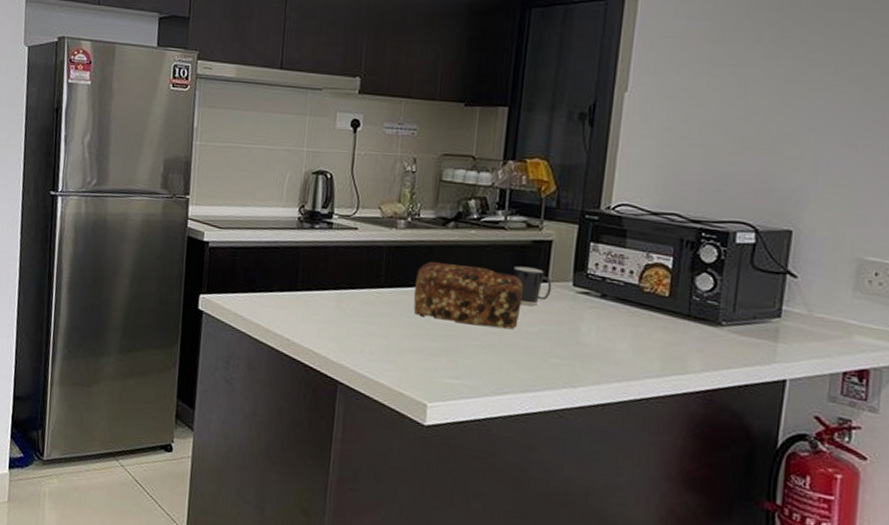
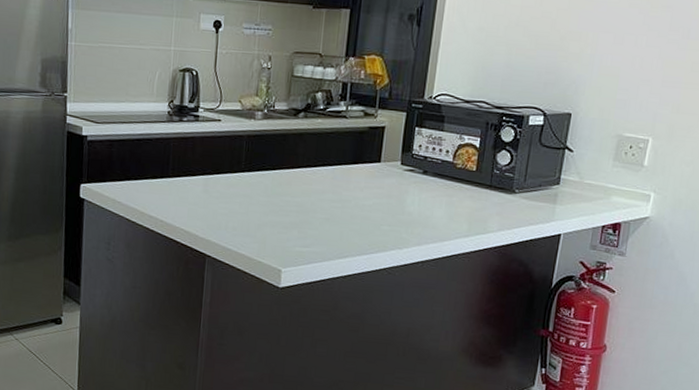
bread loaf: present [413,261,523,330] -> none [269,147,361,204]
mug: present [513,266,552,306] -> none [352,149,384,182]

